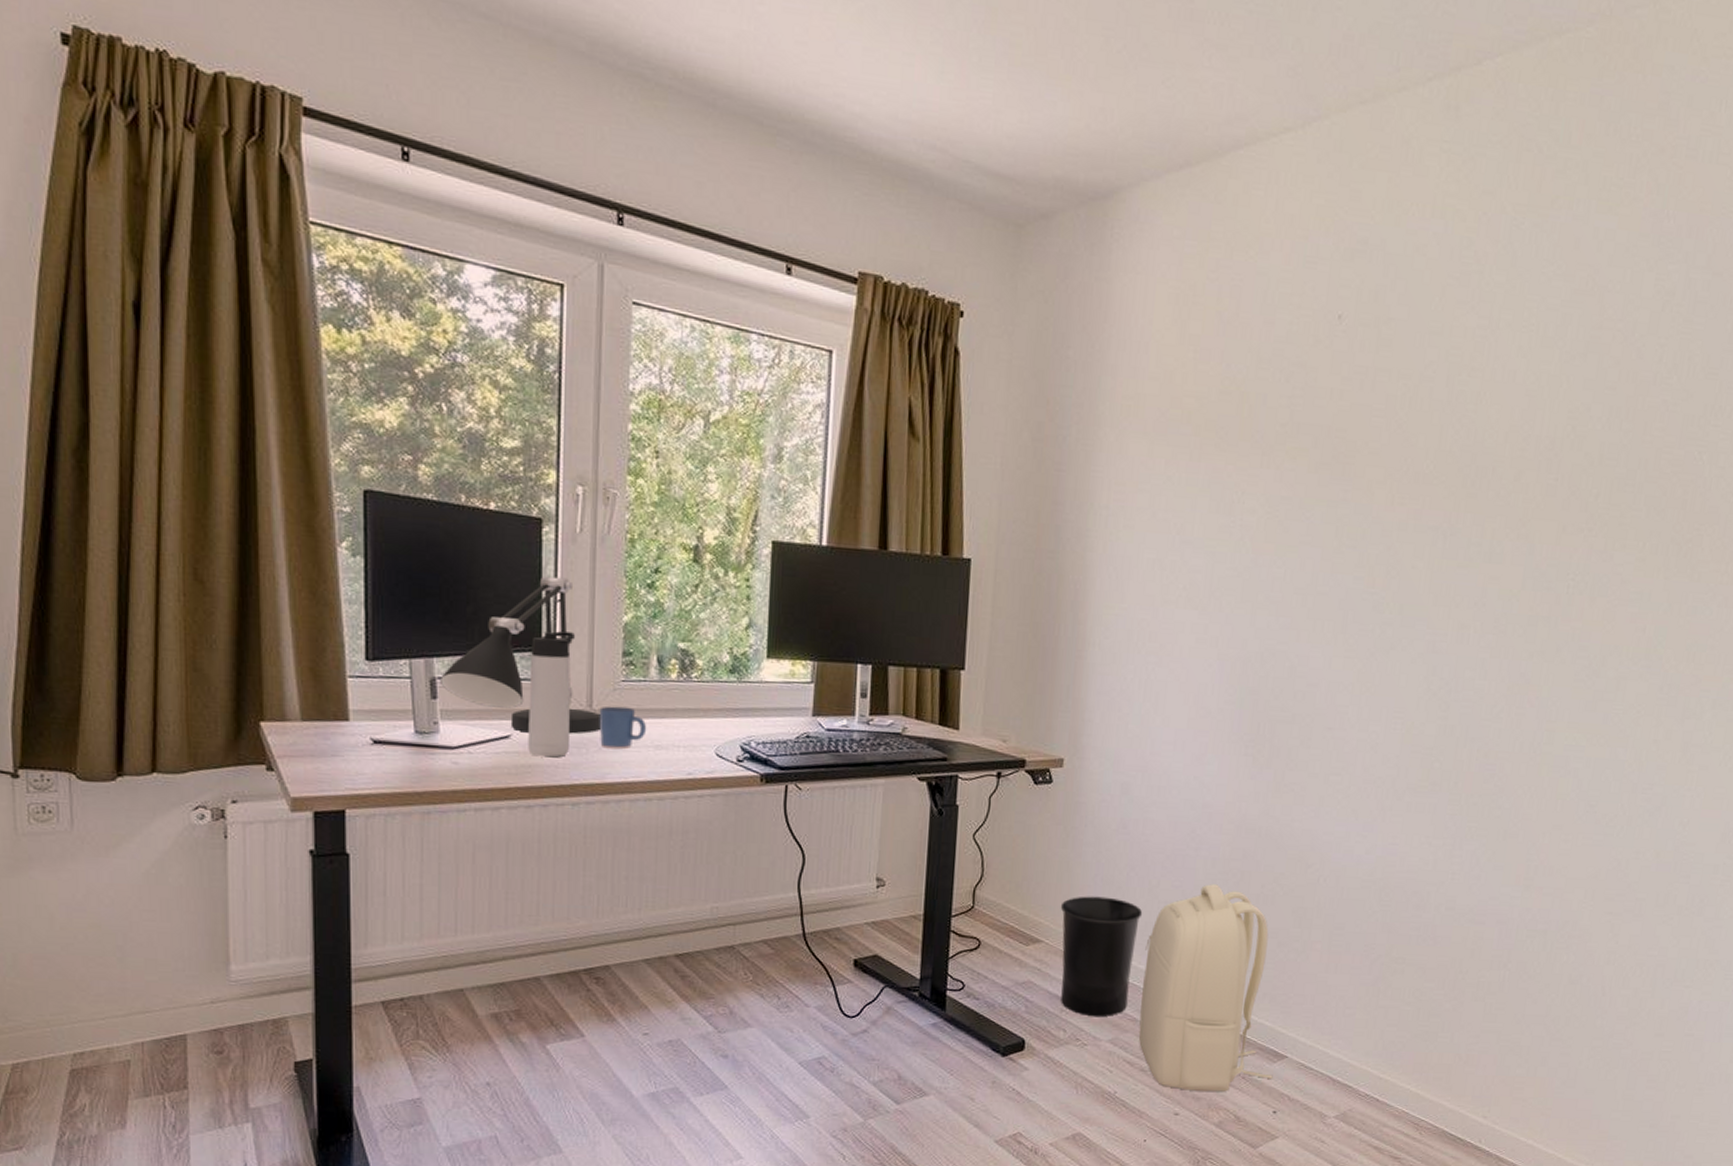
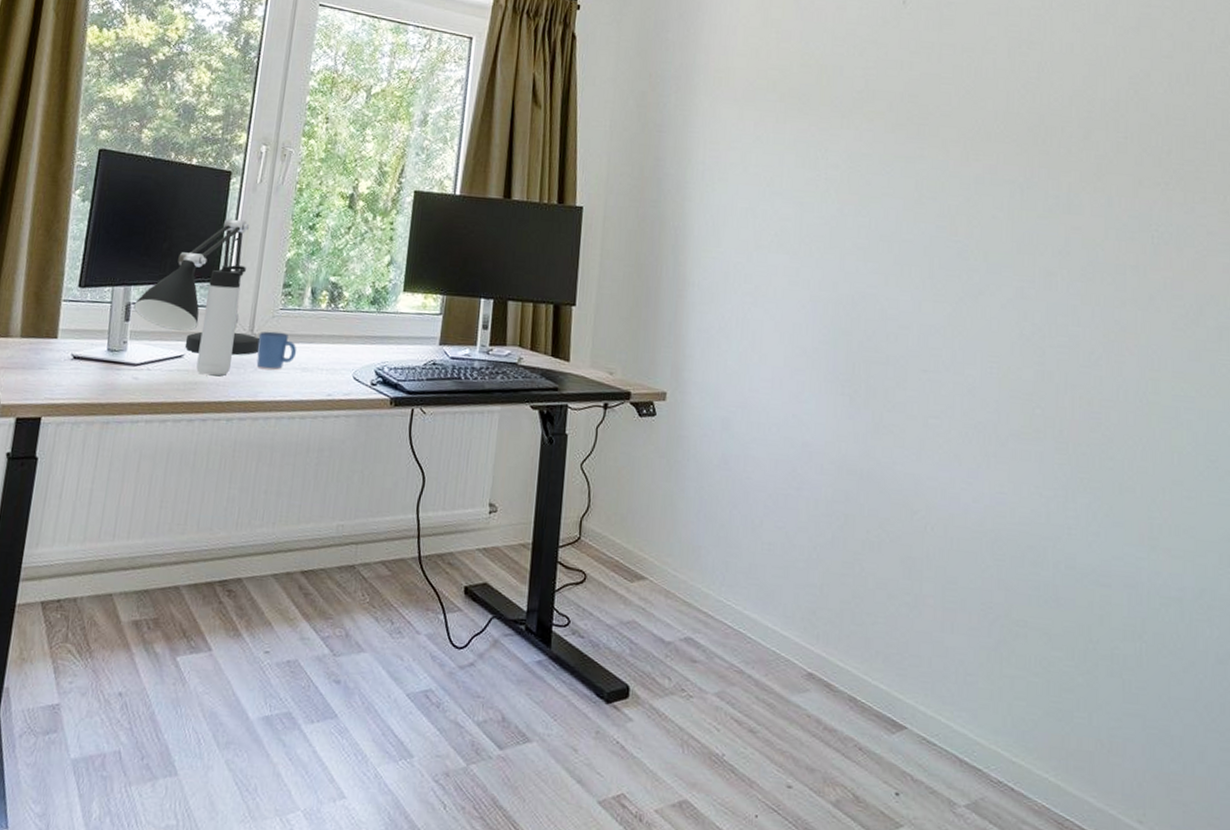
waste bin: present [1060,896,1143,1016] -> none [664,532,747,666]
backpack: present [1138,884,1273,1092] -> none [746,526,893,765]

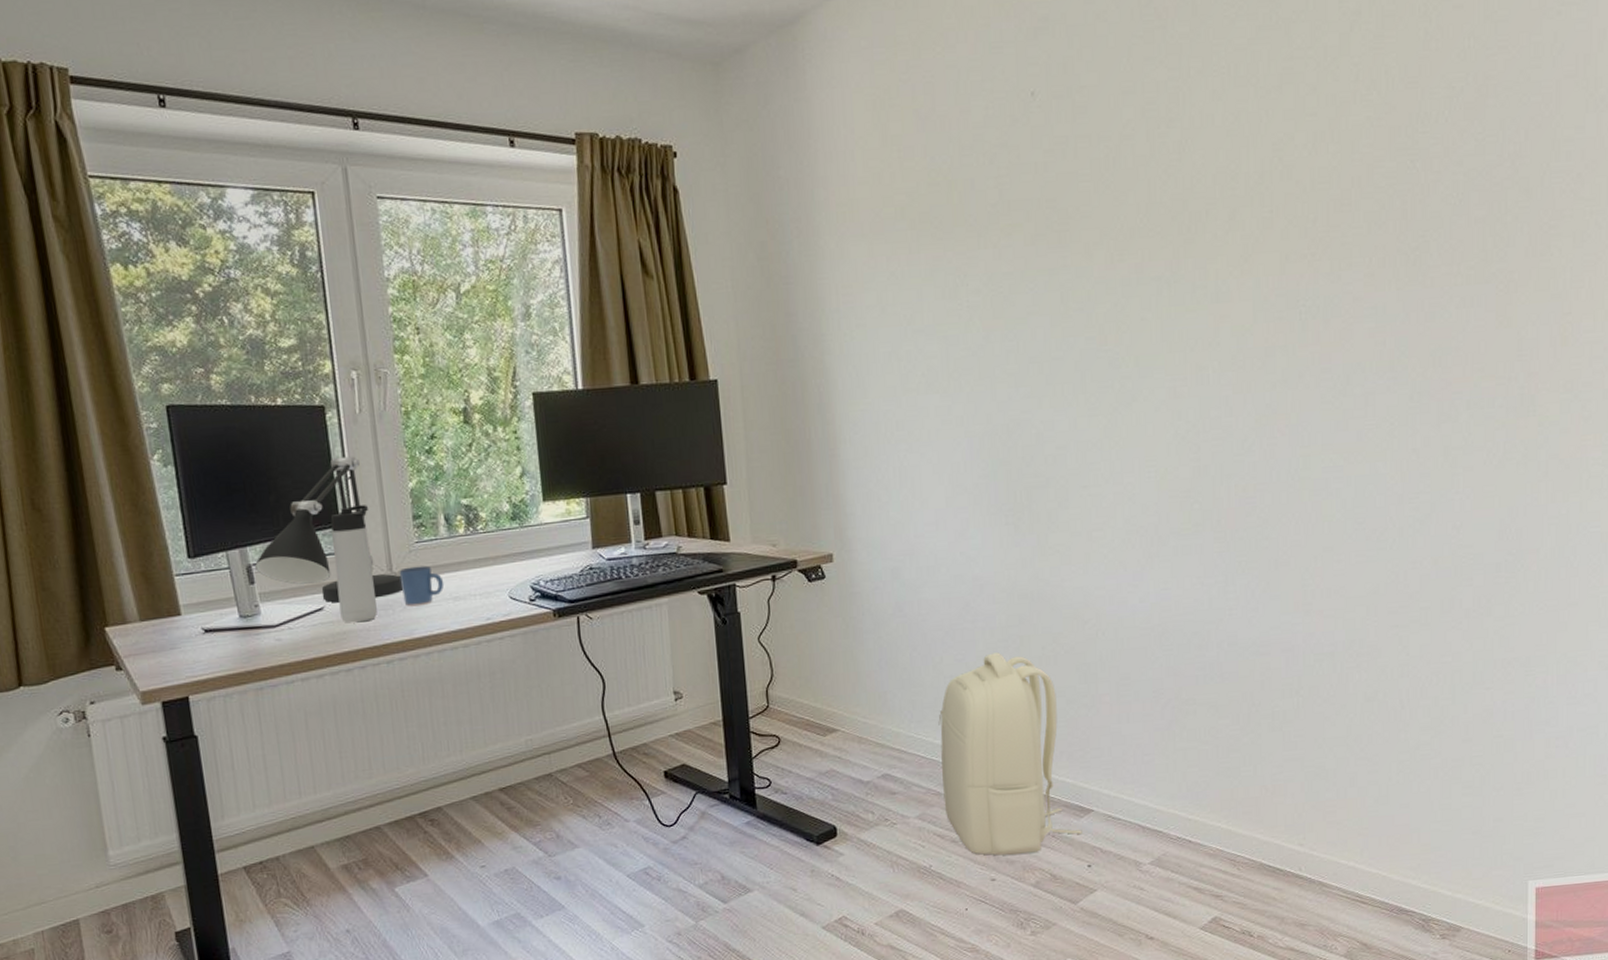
backpack: none [746,526,893,765] -> present [938,652,1082,856]

